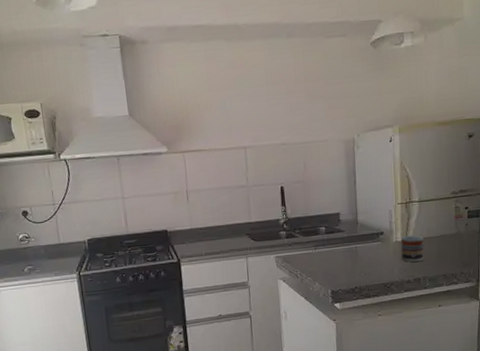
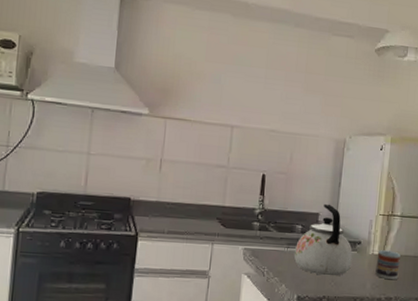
kettle: none [322,202,378,269] -> present [293,203,353,276]

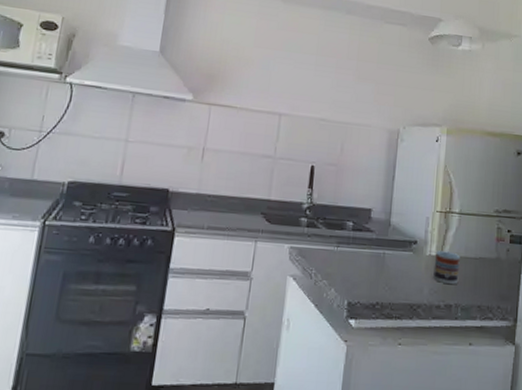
kettle: present [293,203,353,276] -> none [344,198,409,280]

